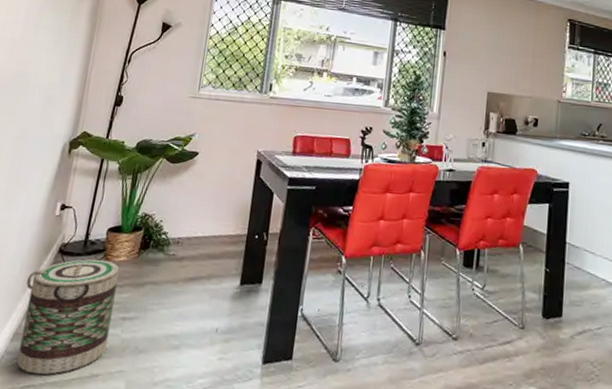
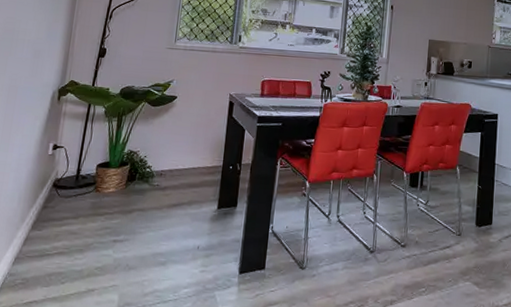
basket: present [17,259,120,375] -> none [19,191,109,292]

